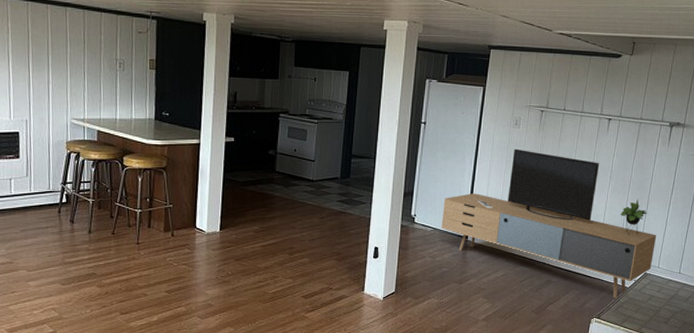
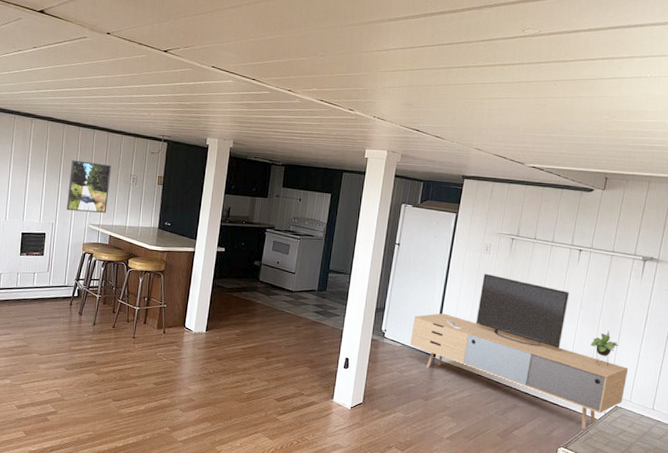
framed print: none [41,45,92,105] -> present [67,160,112,213]

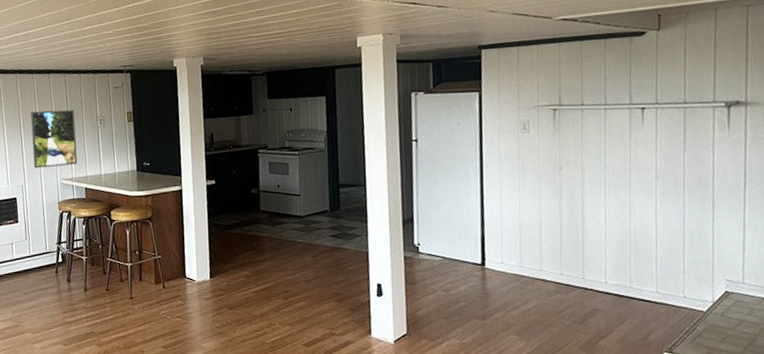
media console: present [409,273,629,430] -> none [450,156,734,327]

